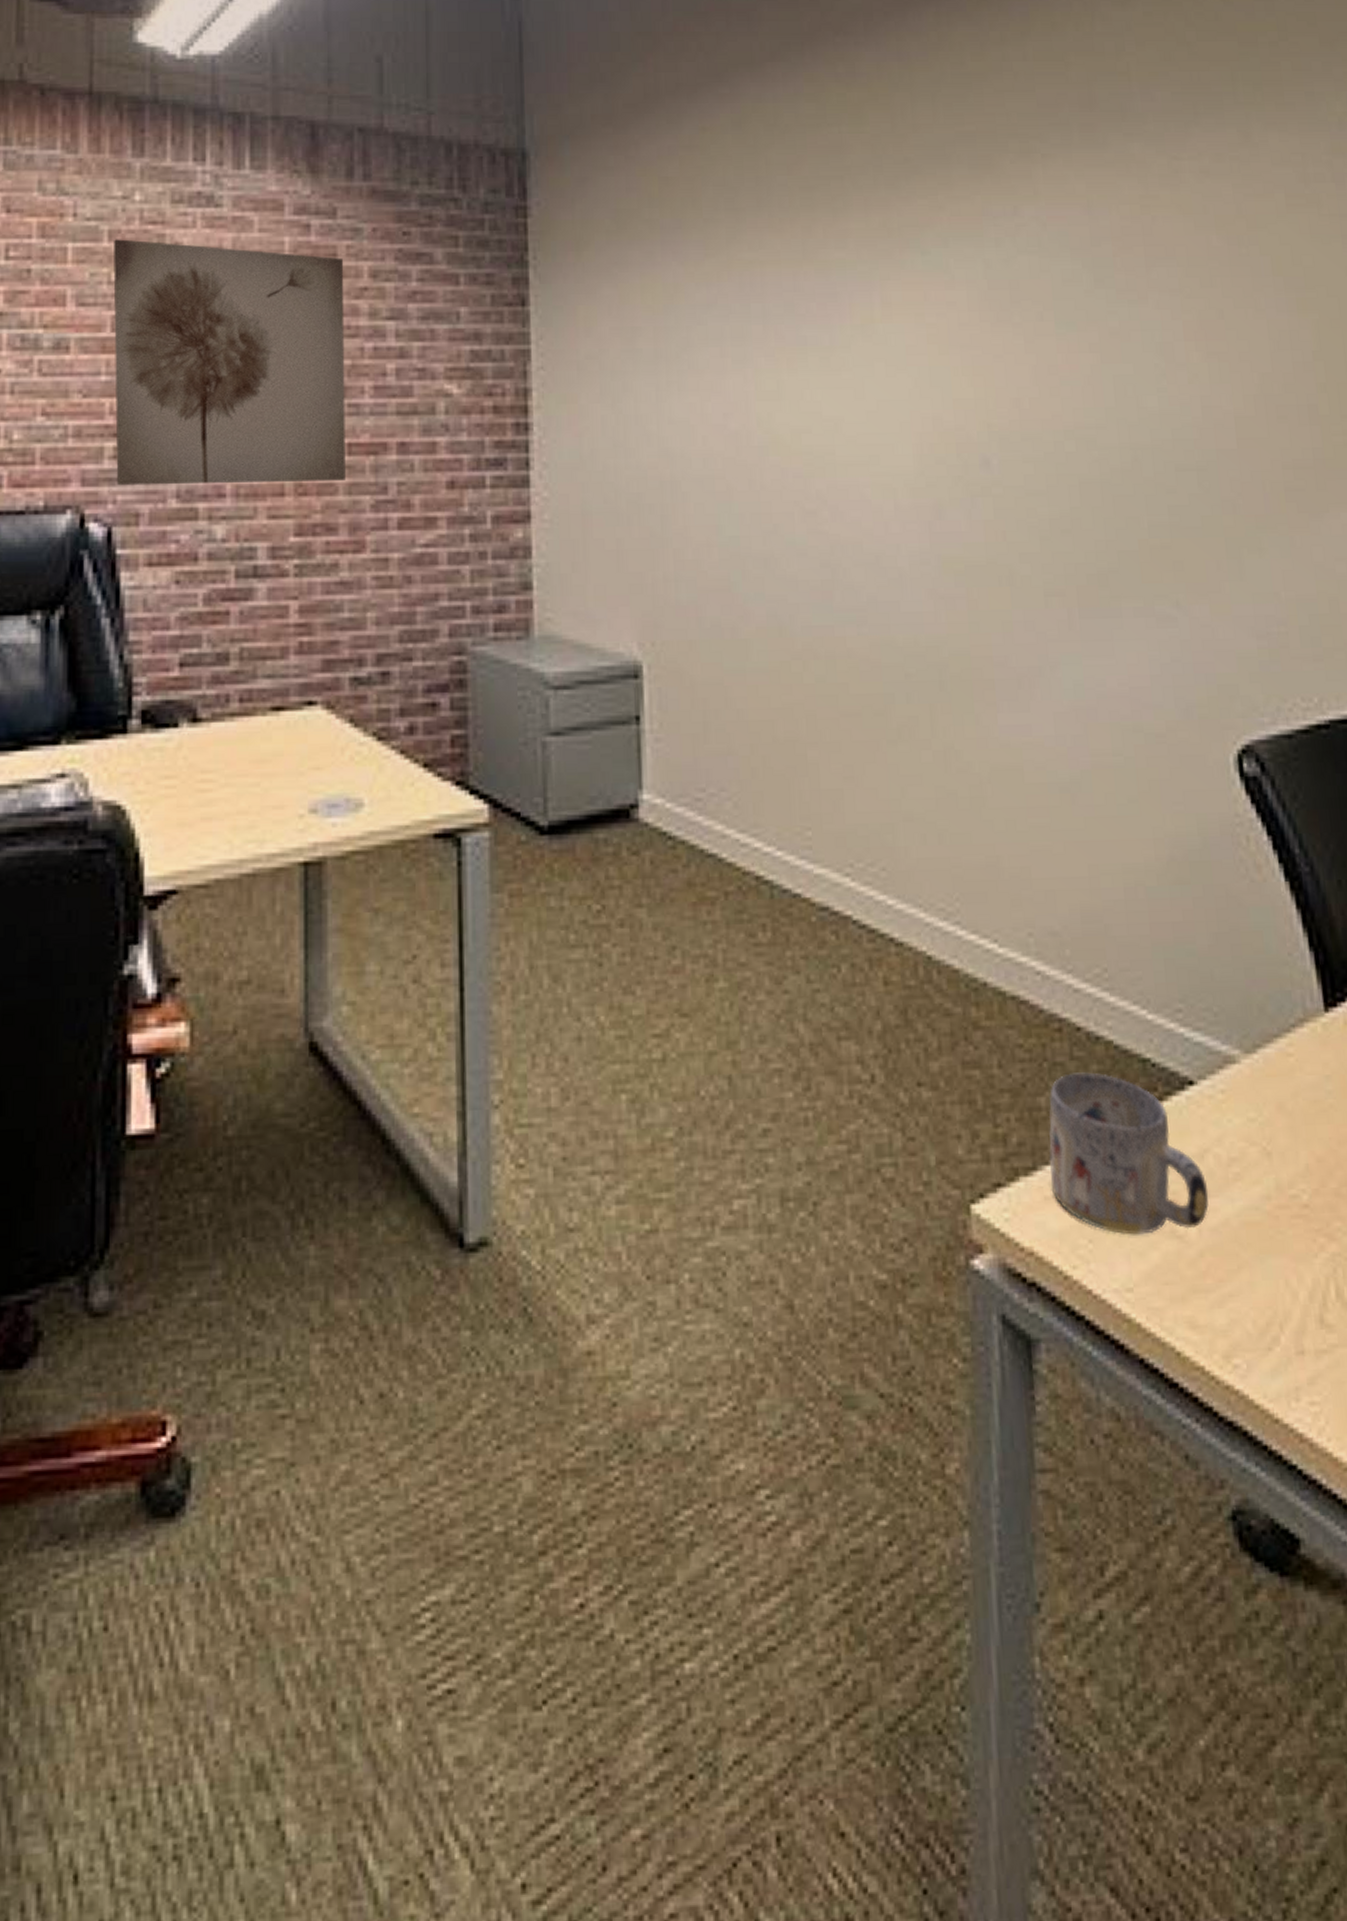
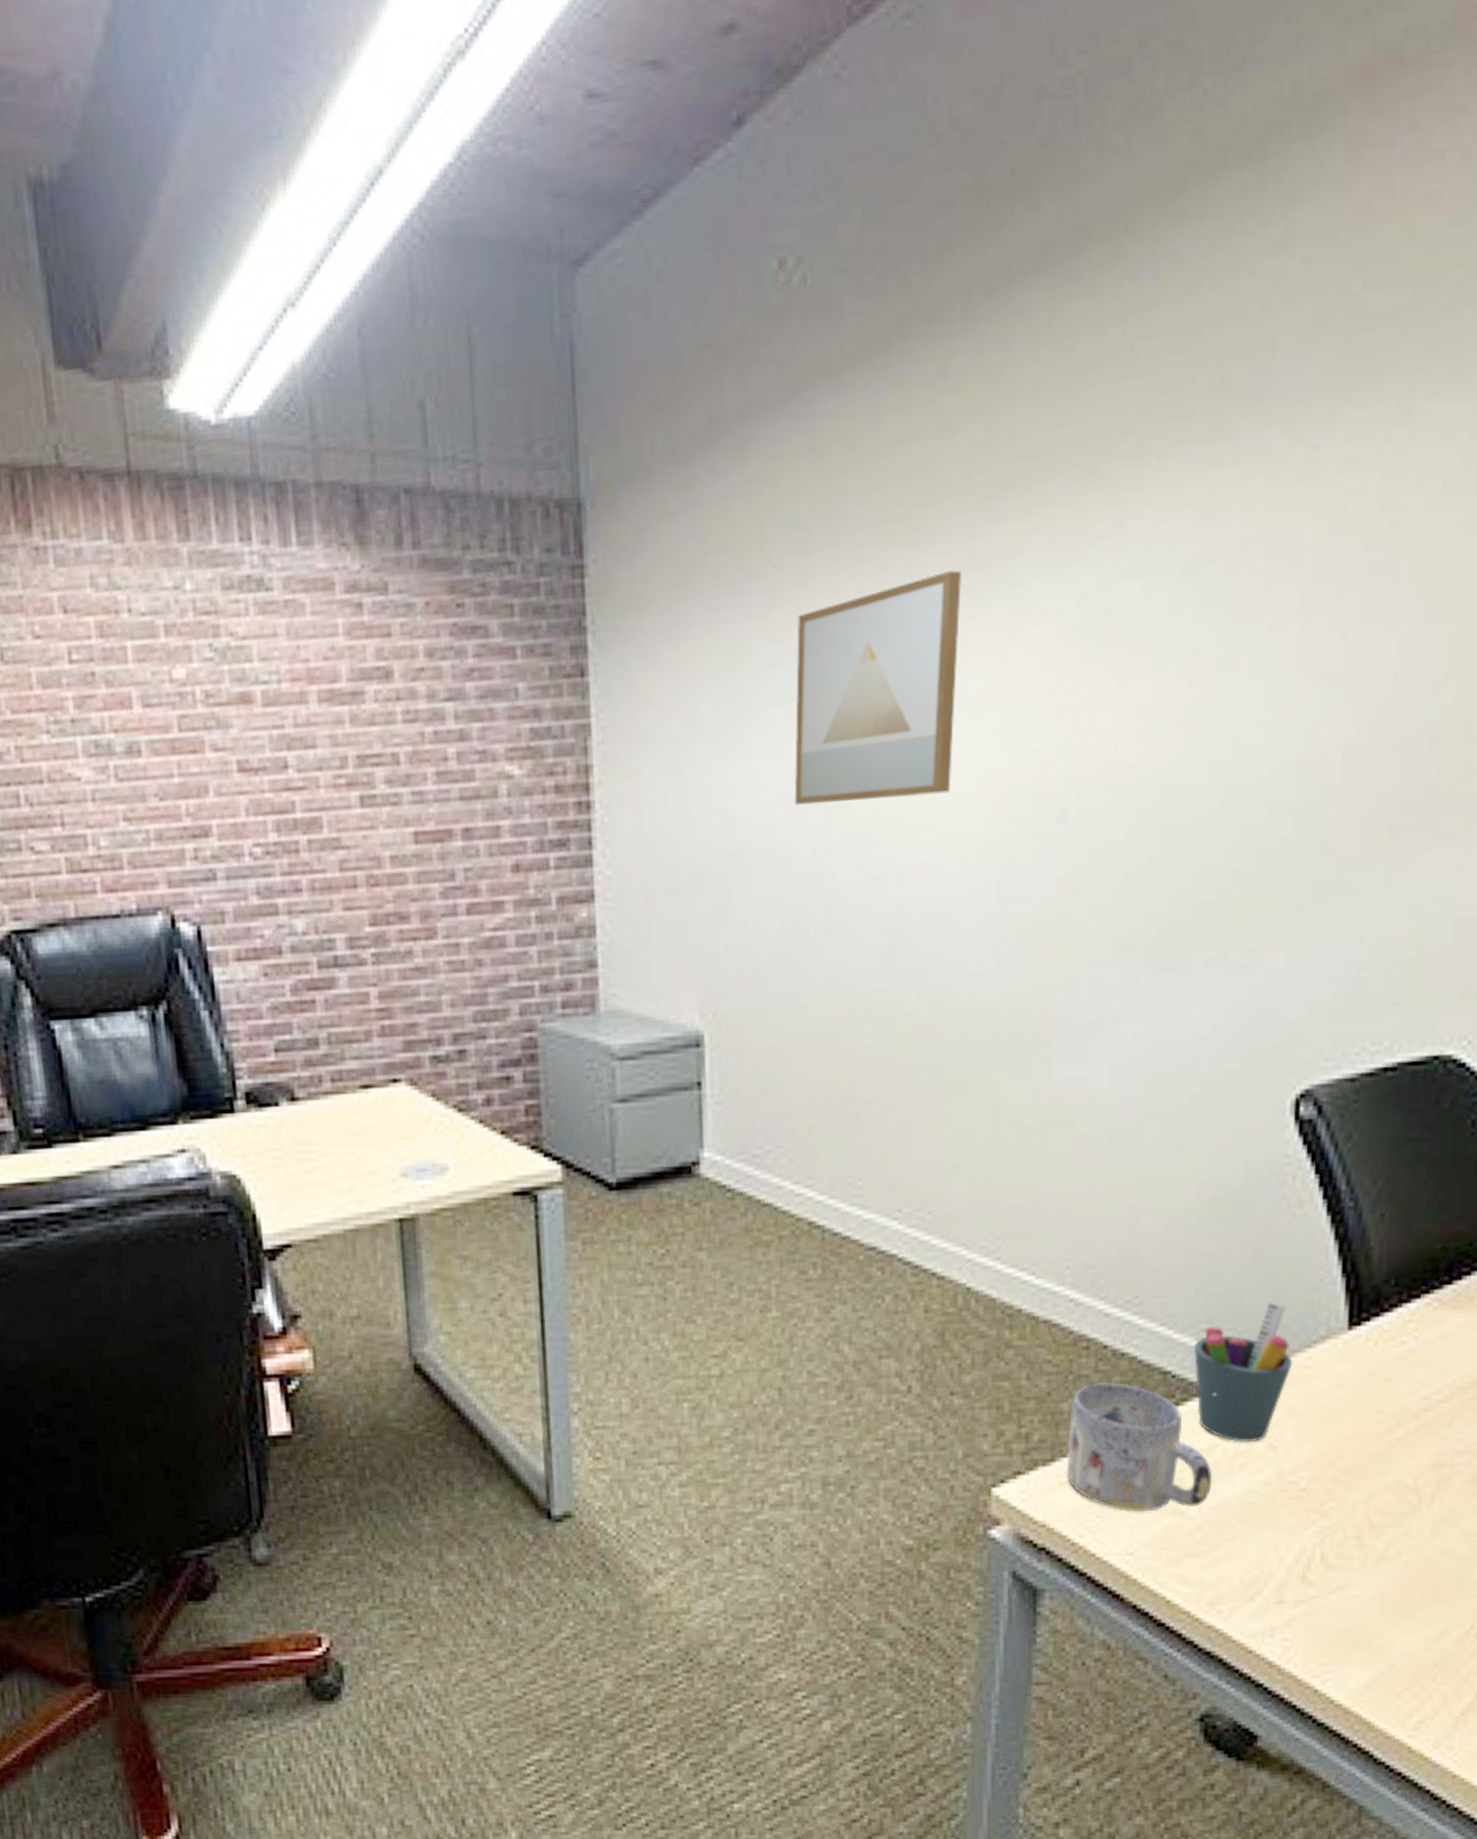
wall art: present [113,239,346,486] -> none [170,633,414,886]
wall art: none [728,236,879,439] -> present [794,570,961,806]
pen holder: none [1171,978,1275,1147] -> present [1194,1302,1293,1443]

